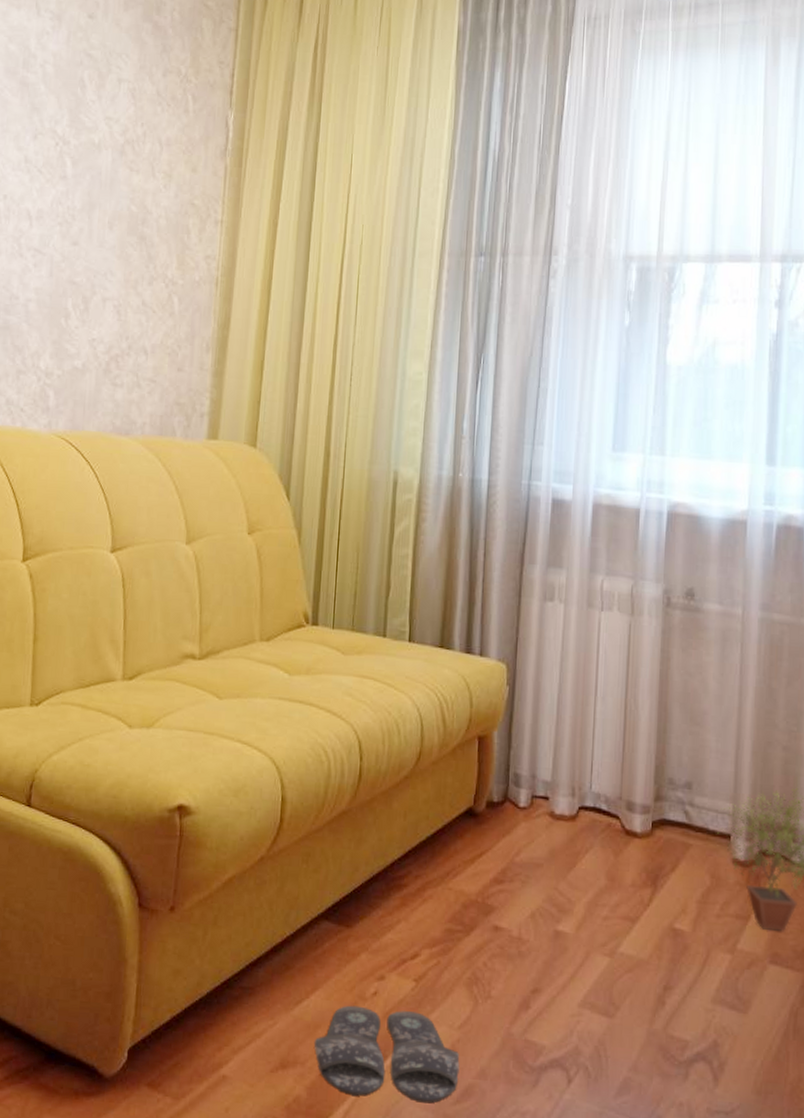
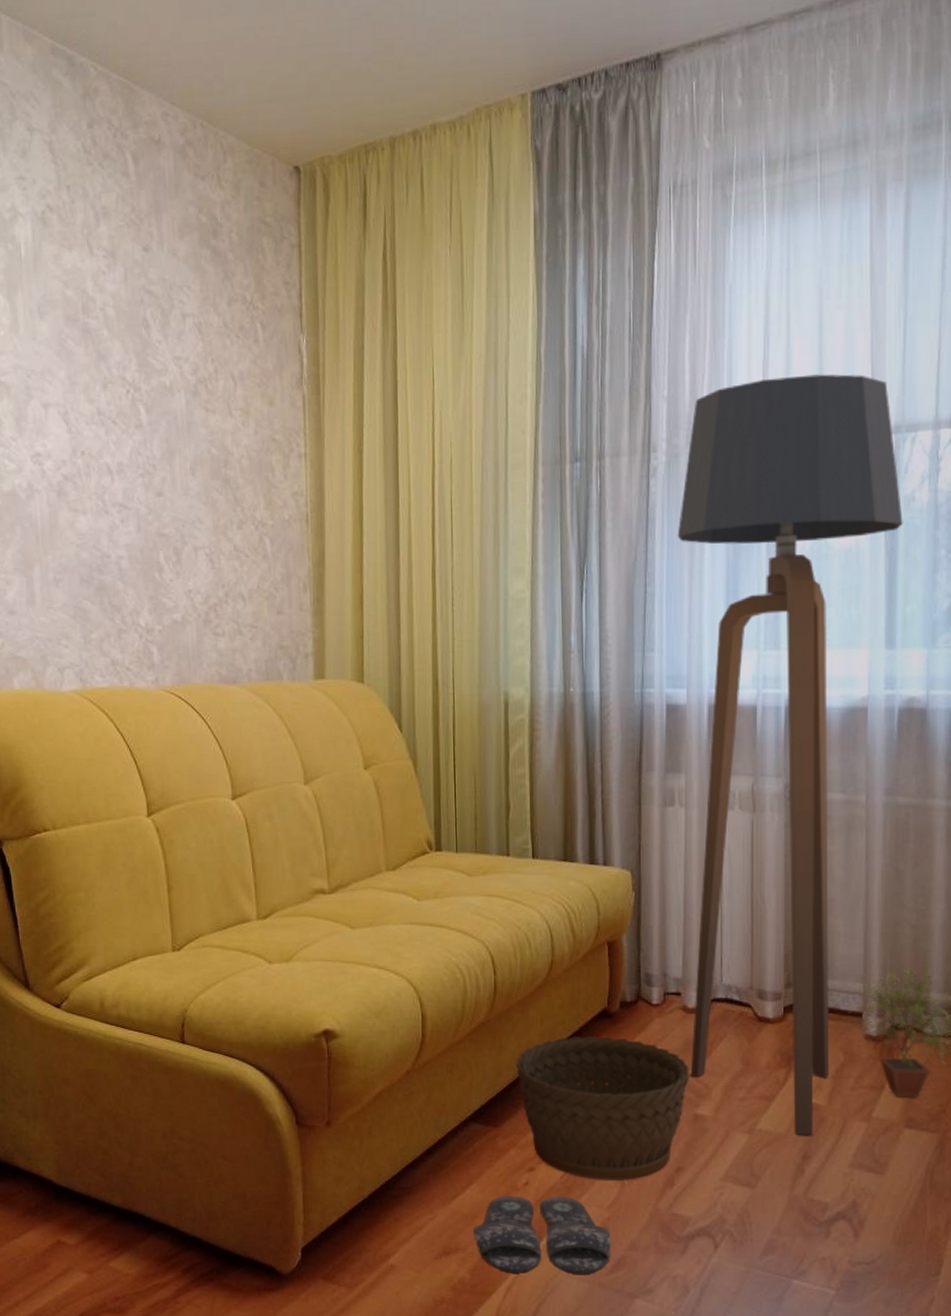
basket: none [373,834,554,998] -> present [515,1036,690,1180]
floor lamp: none [553,199,787,964] -> present [677,374,903,1135]

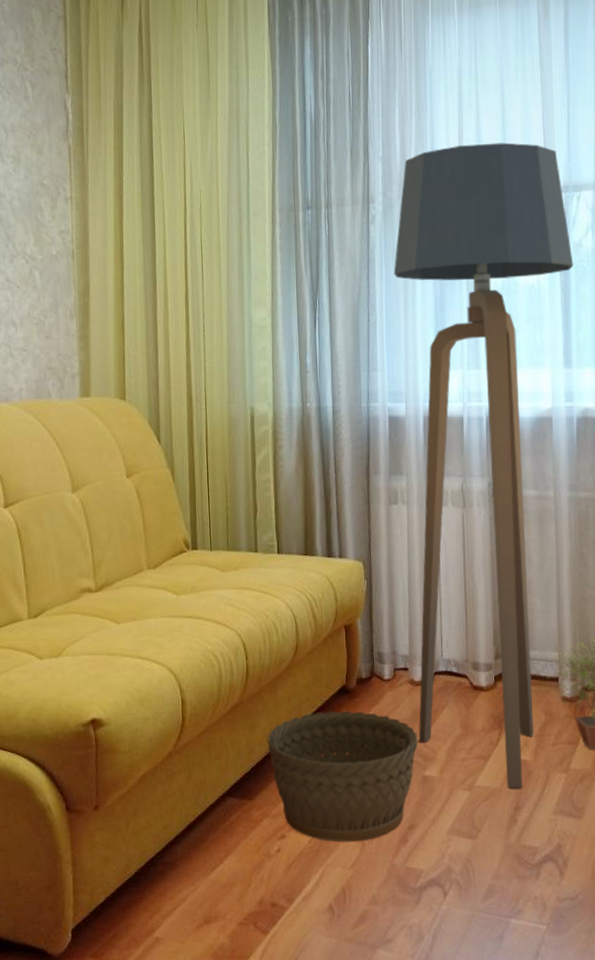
slippers: present [472,1195,611,1275] -> none [231,860,355,936]

